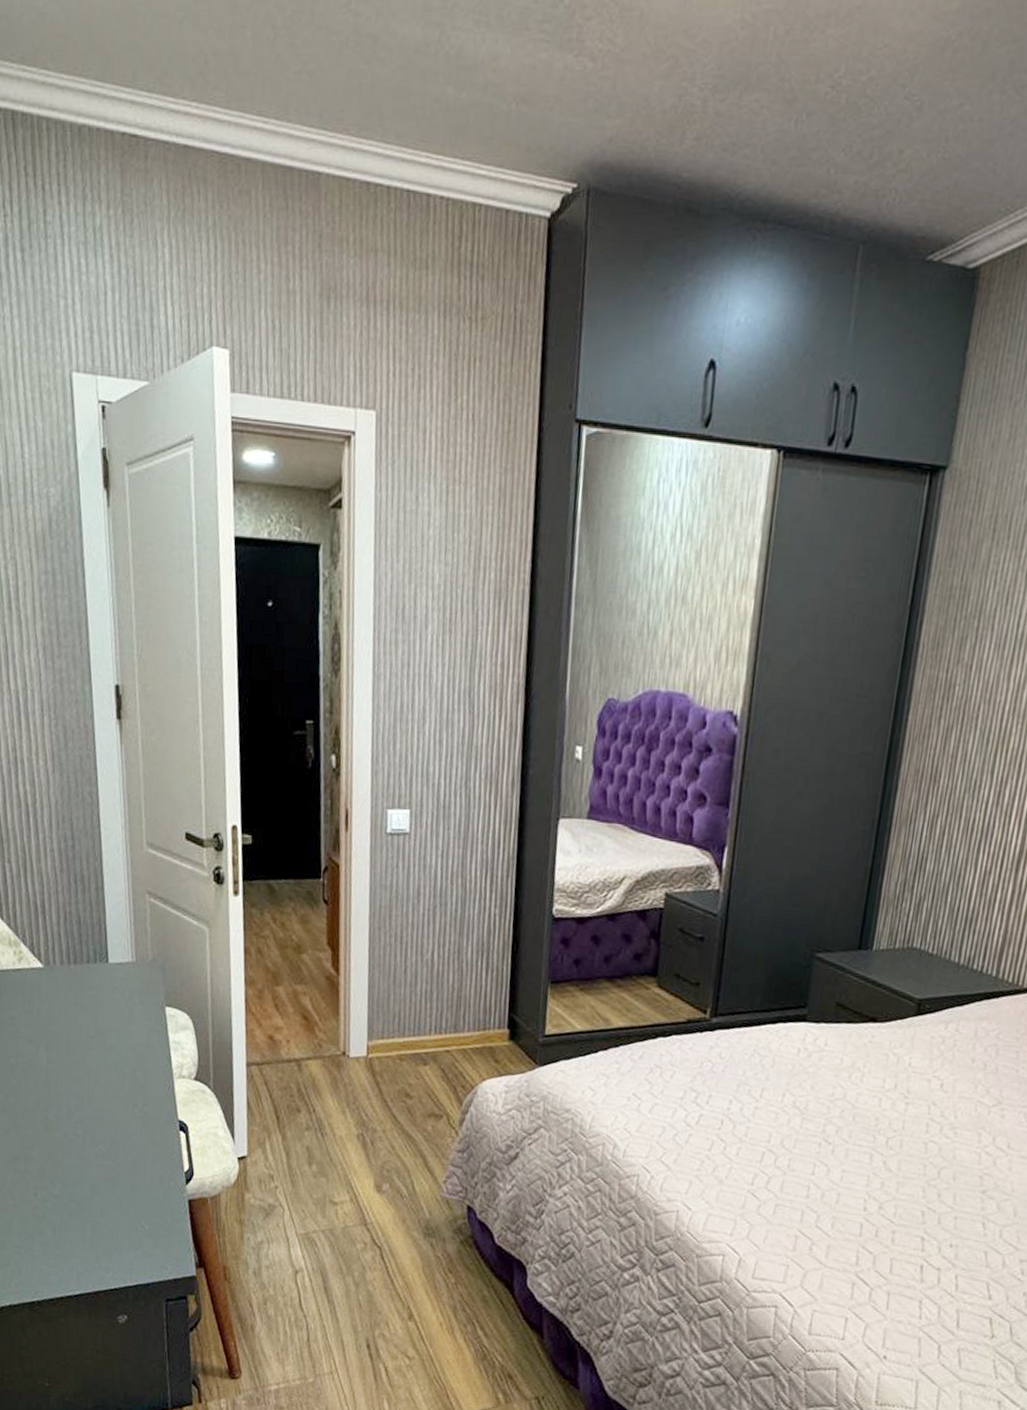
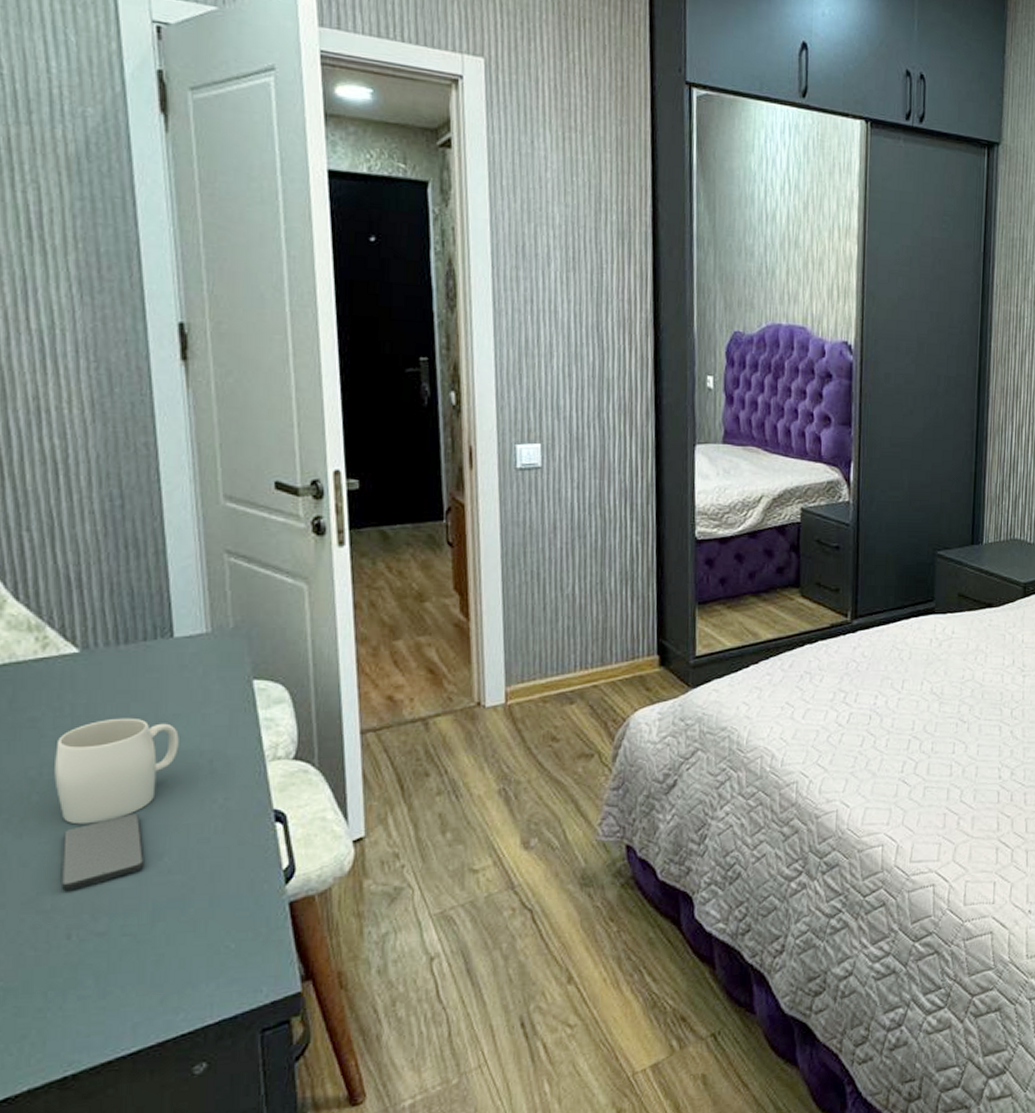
mug: none [26,1025,111,1109] -> present [54,717,179,825]
smartphone: none [30,1105,86,1159] -> present [61,813,145,891]

